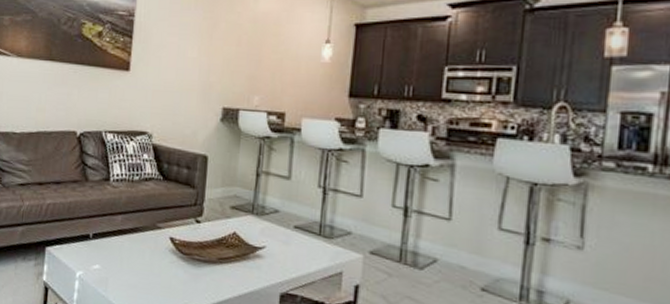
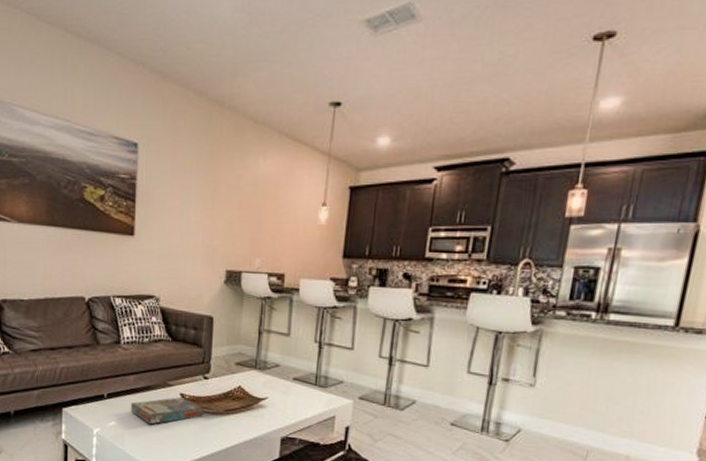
board game: none [116,241,194,271] -> present [130,397,203,425]

